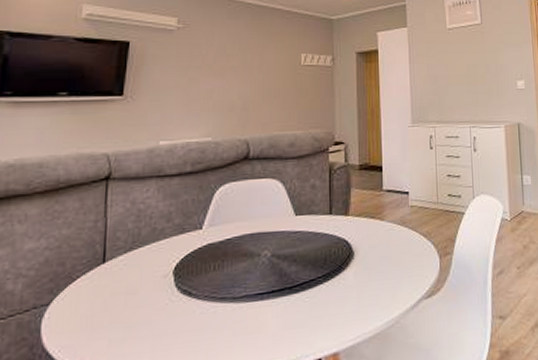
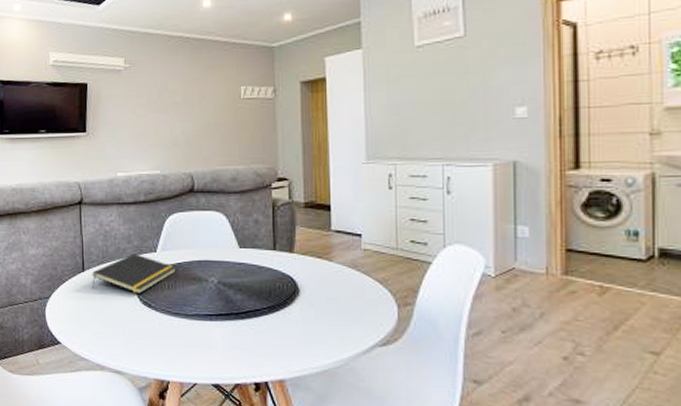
notepad: none [114,233,225,284] -> present [92,253,176,295]

